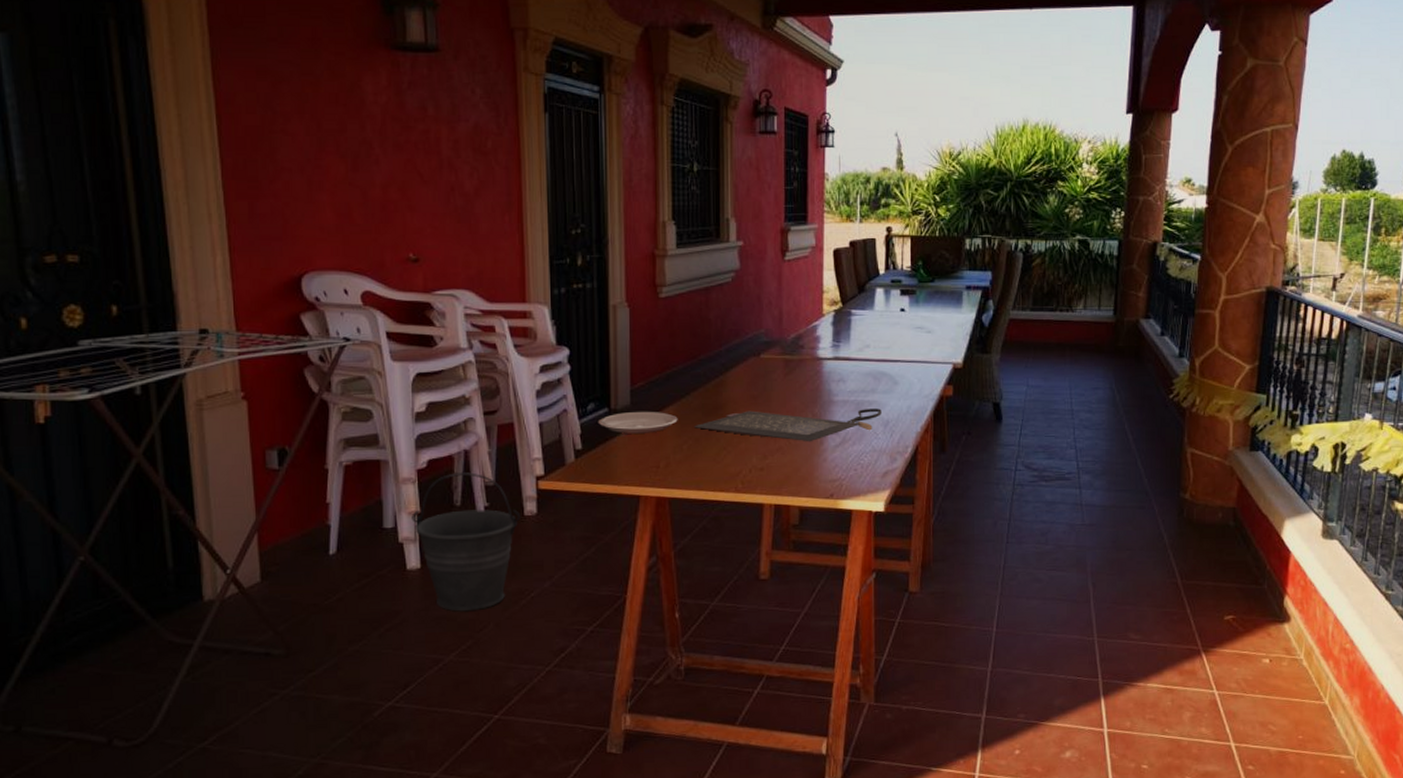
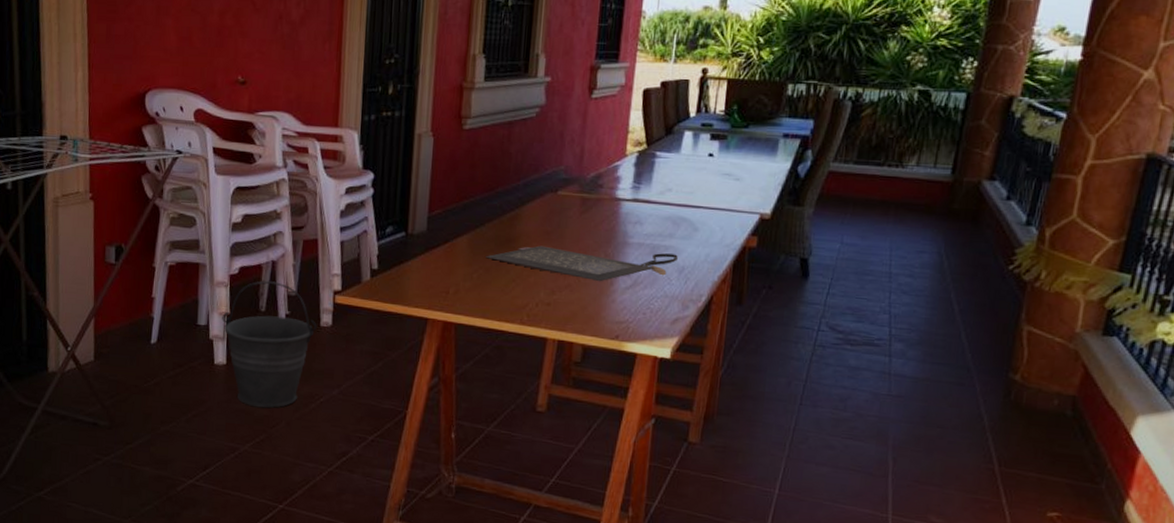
plate: present [598,411,678,434] -> none [394,237,471,260]

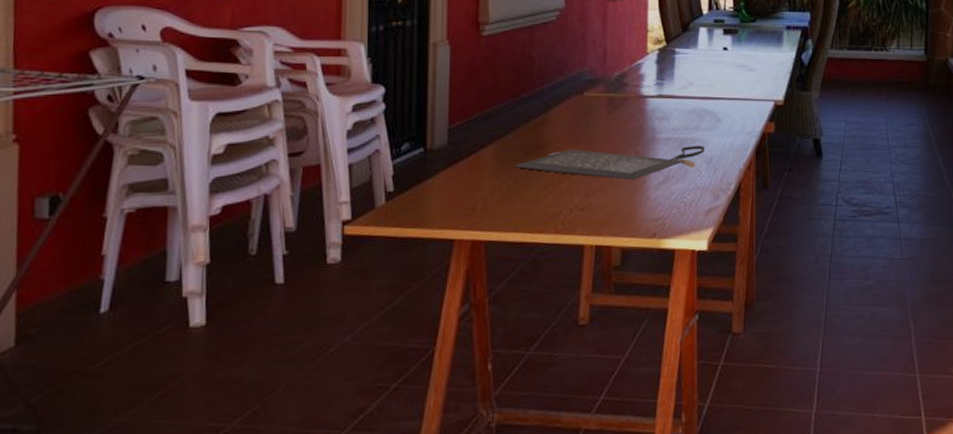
bucket: present [222,281,317,409] -> none [199,218,323,373]

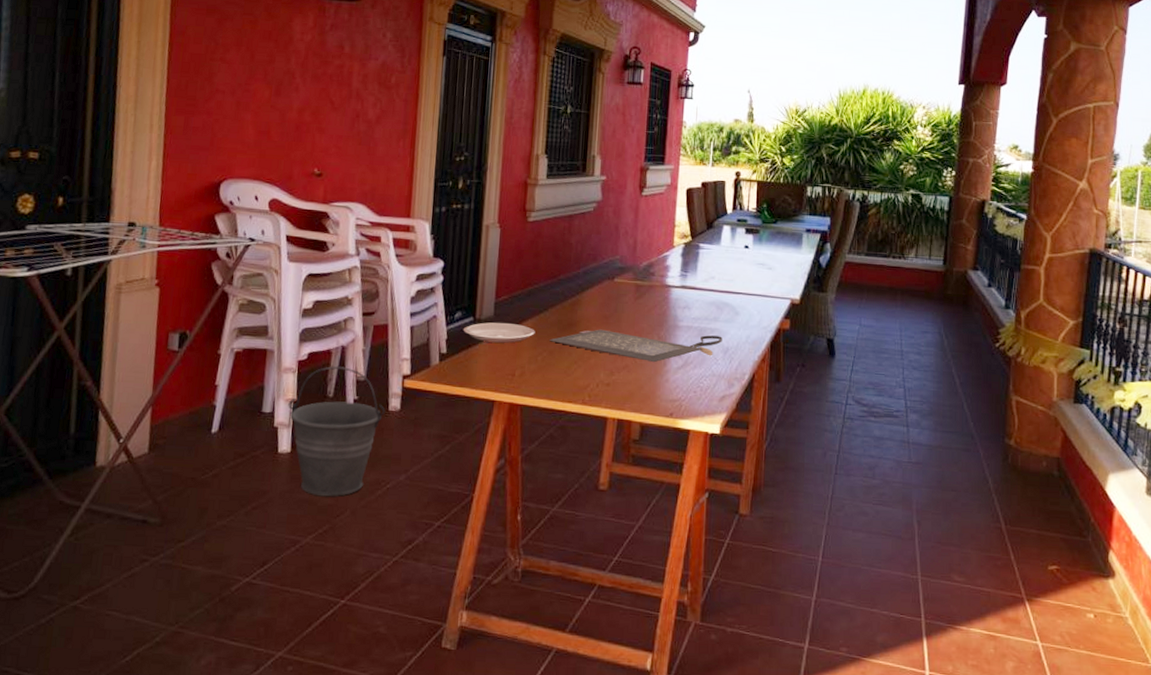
bucket: none [199,218,323,373] -> present [288,366,386,497]
plate: none [412,150,497,175] -> present [463,322,535,343]

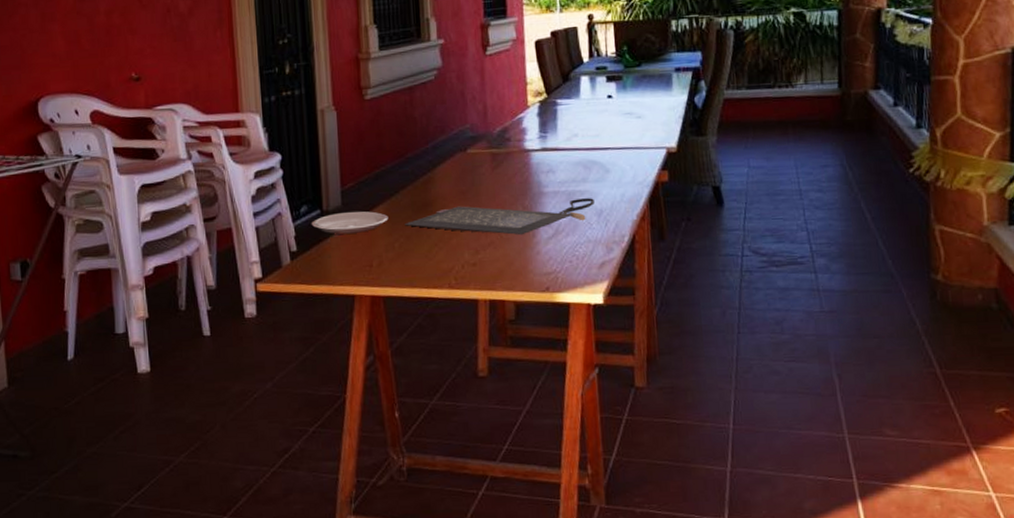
bucket: present [288,366,386,497] -> none [141,277,242,414]

